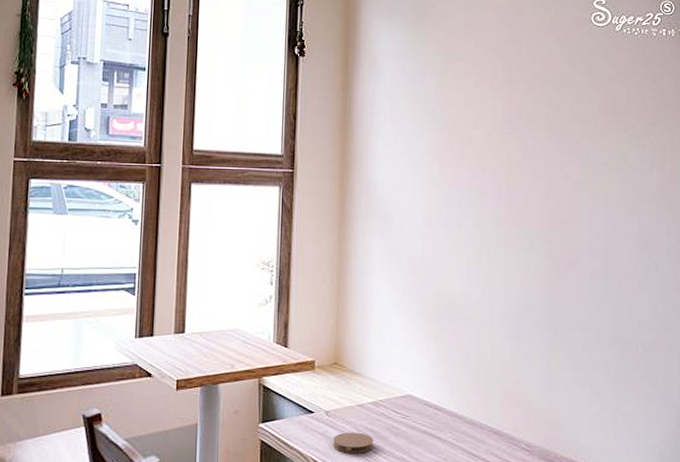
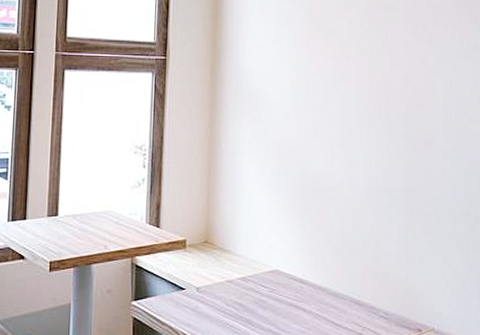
coaster: present [333,432,373,453] -> none [204,306,242,327]

